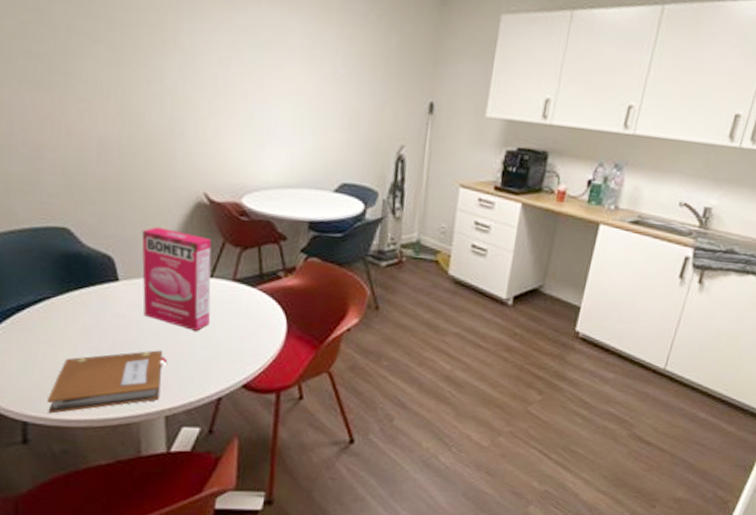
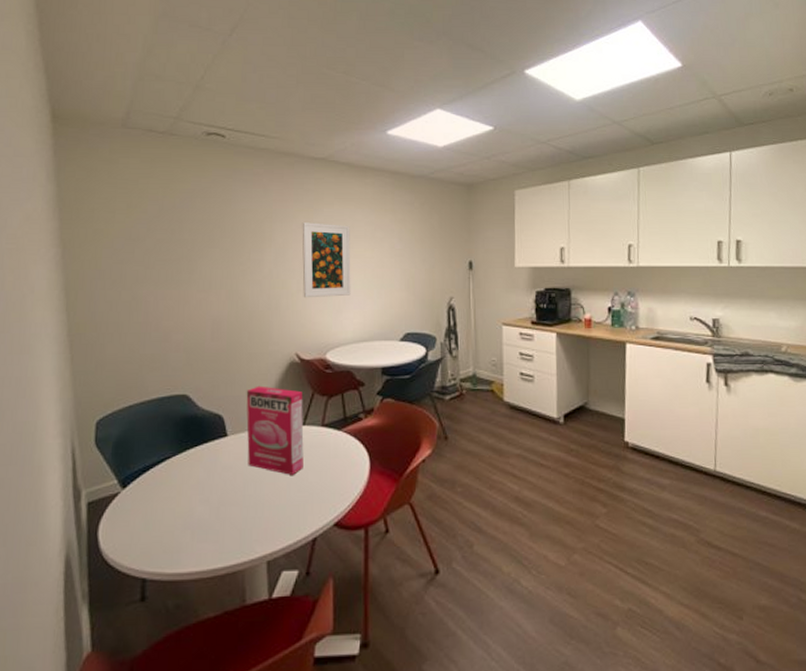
notebook: present [46,350,168,414] -> none [163,497,268,568]
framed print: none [216,22,282,129] -> present [302,222,351,298]

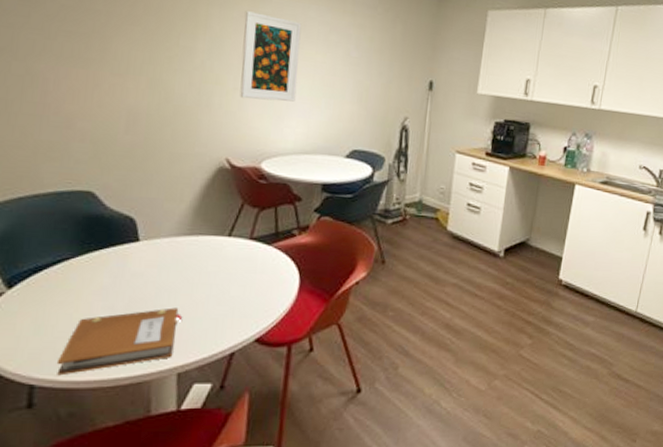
notebook: none [163,497,268,568] -> present [56,307,183,376]
cereal box: present [246,385,304,475] -> none [162,189,231,288]

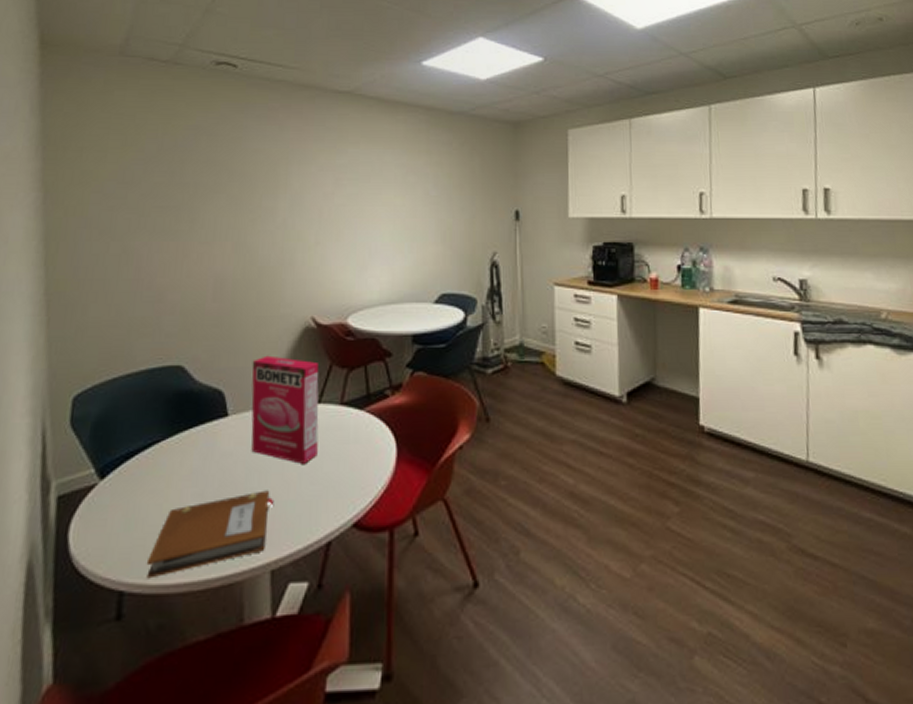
cereal box: none [162,189,231,288] -> present [251,355,319,464]
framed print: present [239,11,302,102] -> none [322,165,378,252]

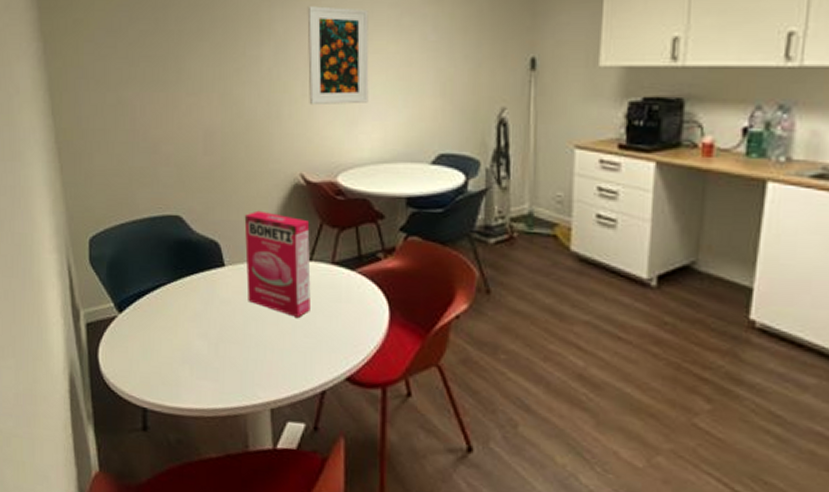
notebook: present [146,490,275,579] -> none [163,337,271,401]
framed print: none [322,165,378,252] -> present [307,6,369,106]

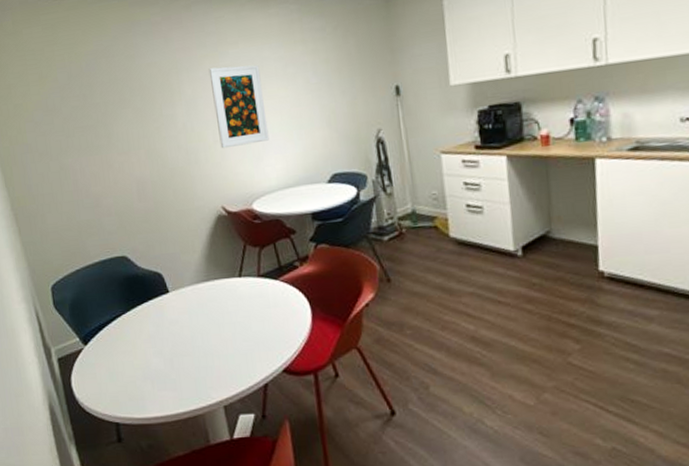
cereal box: present [244,210,311,317] -> none [179,241,245,326]

